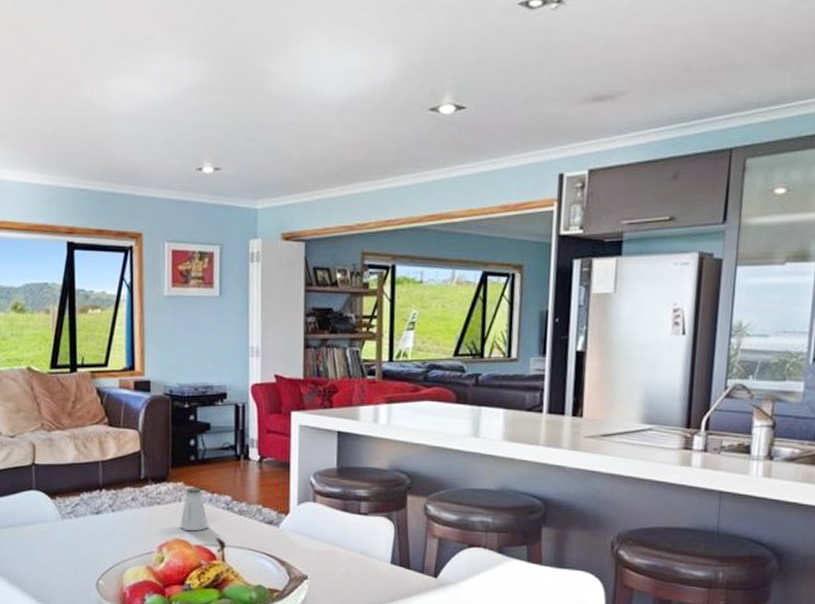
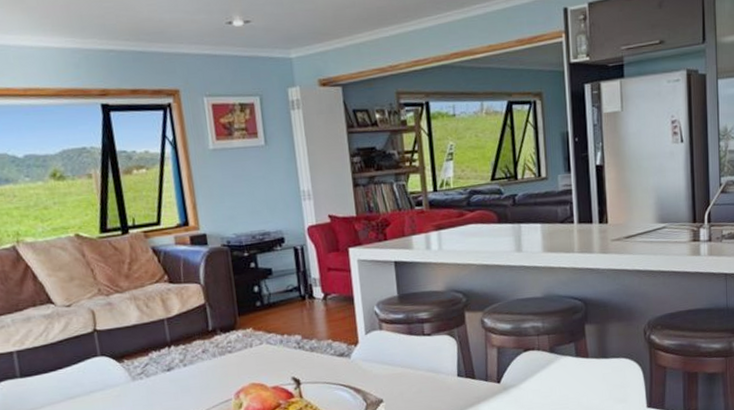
saltshaker: present [180,487,208,531] -> none [254,331,282,374]

